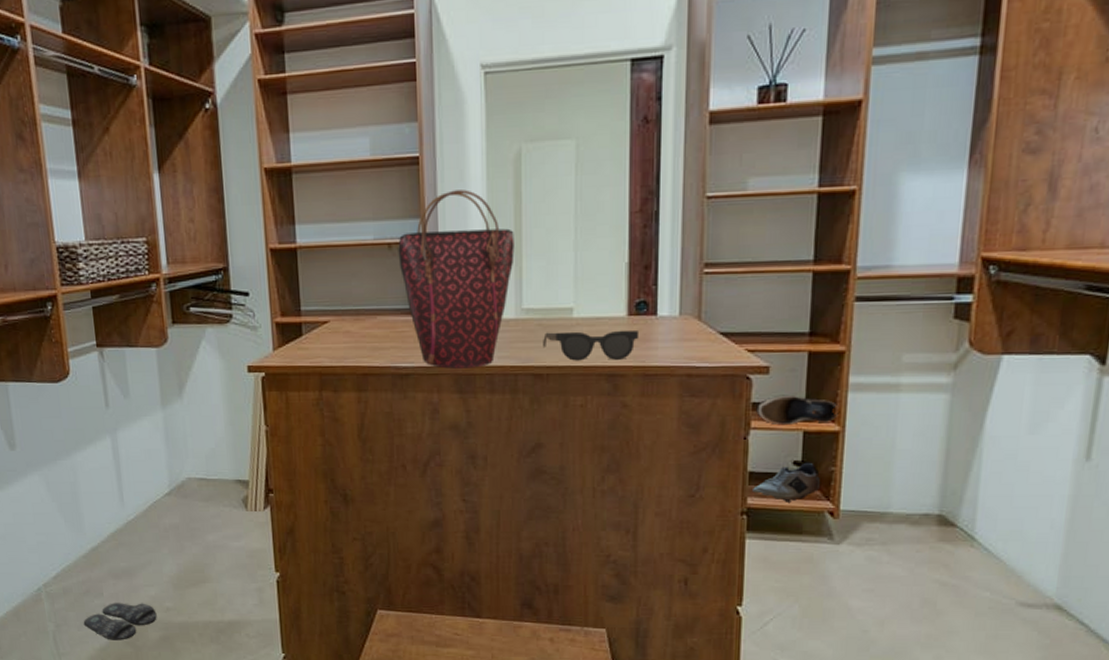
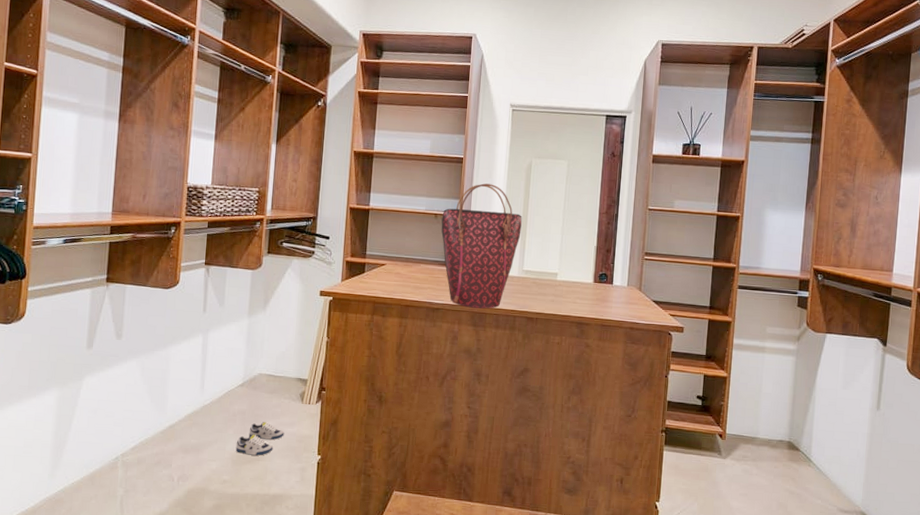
slippers: present [84,603,157,640] -> none [150,473,214,507]
shoe: none [174,536,231,577] -> present [235,422,284,456]
sunglasses: present [543,330,640,361] -> none [535,288,601,313]
shoe: present [751,463,822,502] -> none [669,398,715,425]
shoe: present [756,394,839,426] -> none [674,348,727,371]

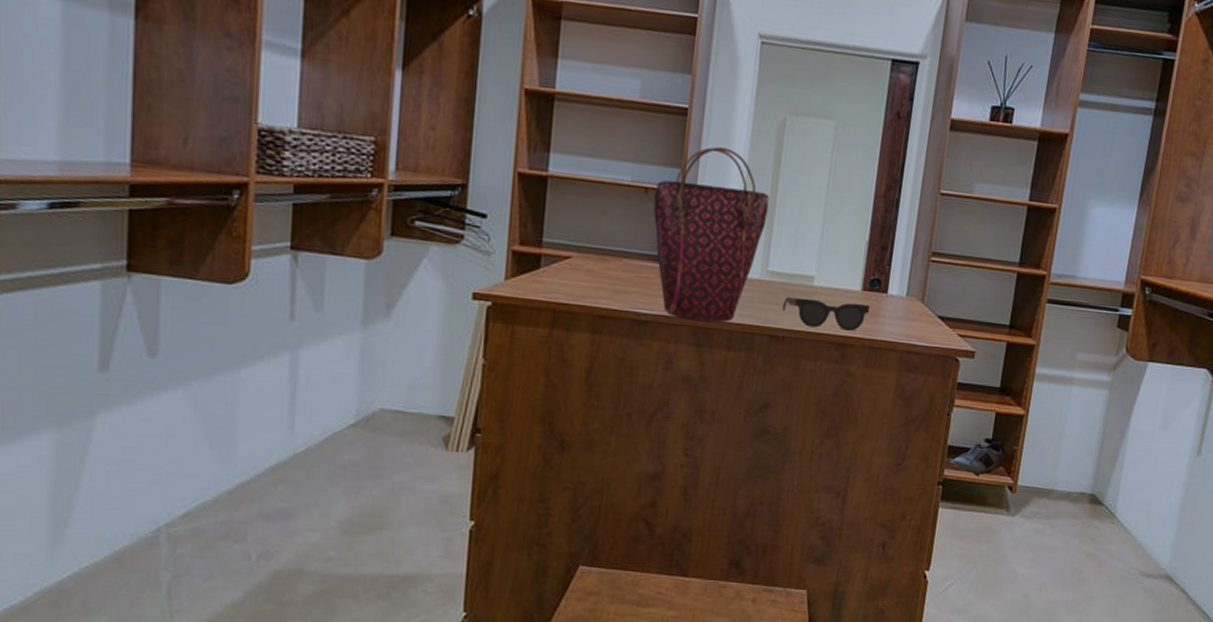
shoe: present [235,422,284,456] -> none [346,476,420,523]
sunglasses: none [535,288,601,313] -> present [782,296,871,331]
shoe: none [669,398,715,425] -> present [948,441,1005,476]

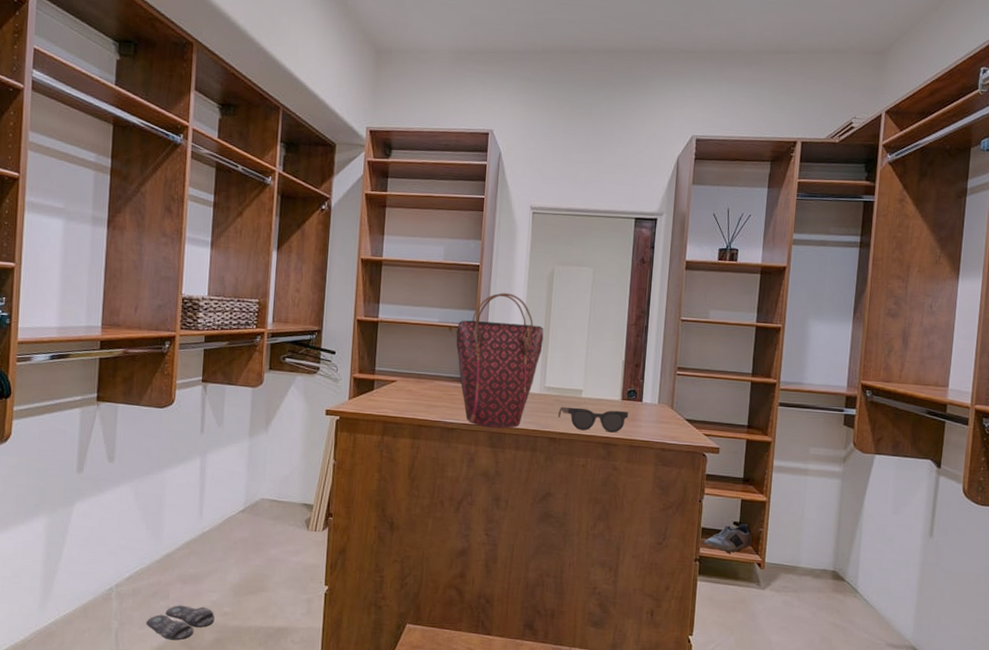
slippers: none [214,549,314,595] -> present [147,605,215,640]

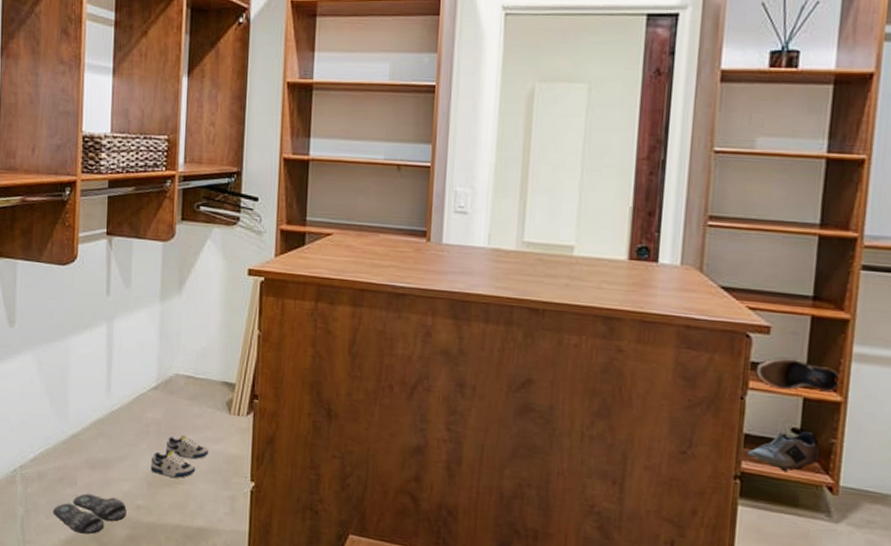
shoe: none [237,550,289,586] -> present [150,435,209,478]
handbag: present [455,293,544,429] -> none [406,120,522,296]
sunglasses: present [558,406,629,433] -> none [541,267,640,303]
shoe: none [709,470,766,495] -> present [755,357,842,392]

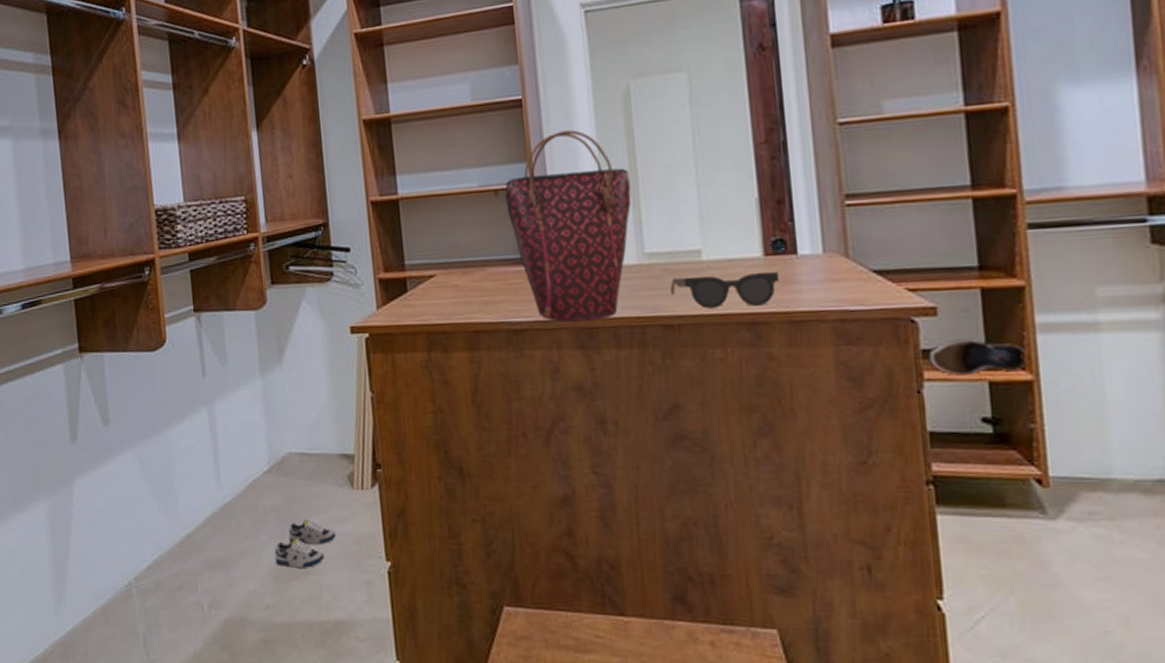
slippers: present [54,493,127,534] -> none [177,599,256,644]
handbag: none [406,120,522,296] -> present [505,130,632,323]
sunglasses: none [541,267,640,303] -> present [670,271,780,309]
shoe: present [746,432,821,471] -> none [935,420,1023,468]

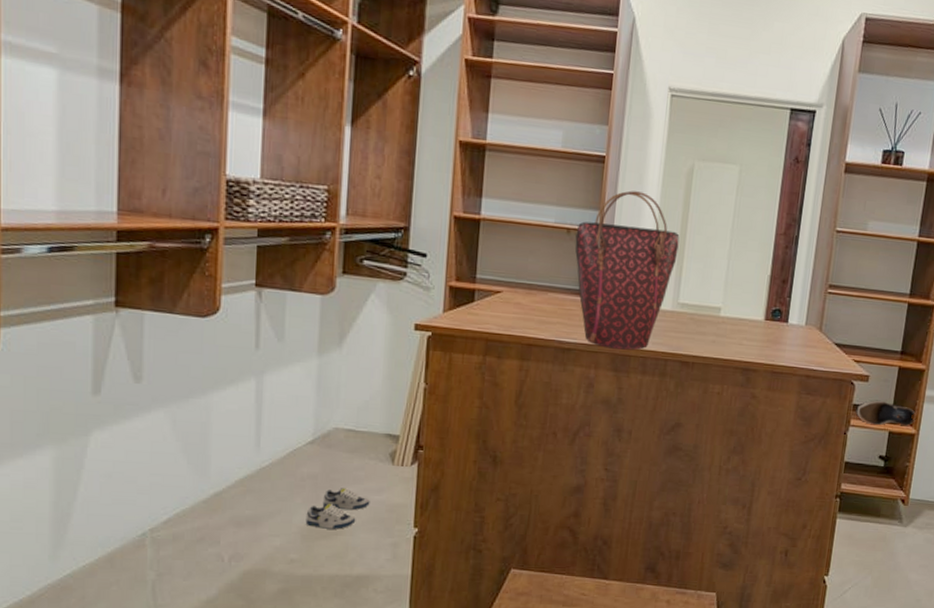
sunglasses: present [670,271,780,309] -> none [692,326,773,357]

